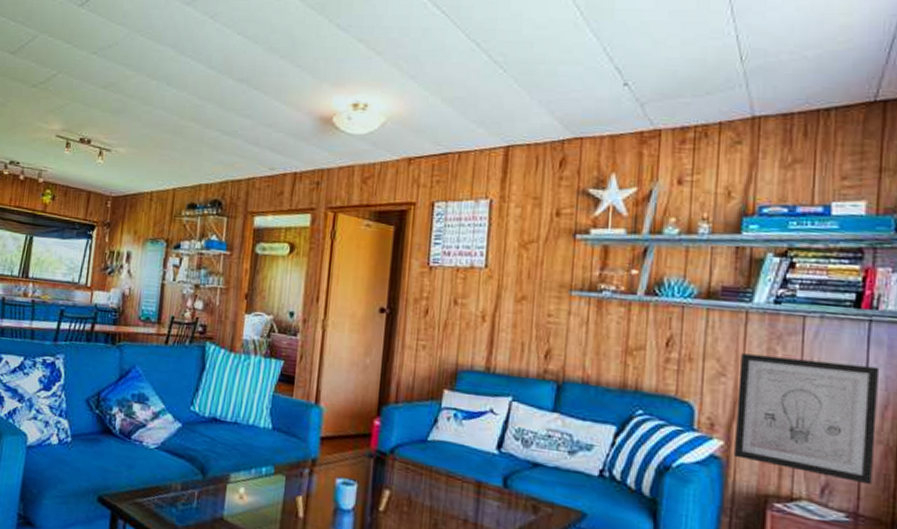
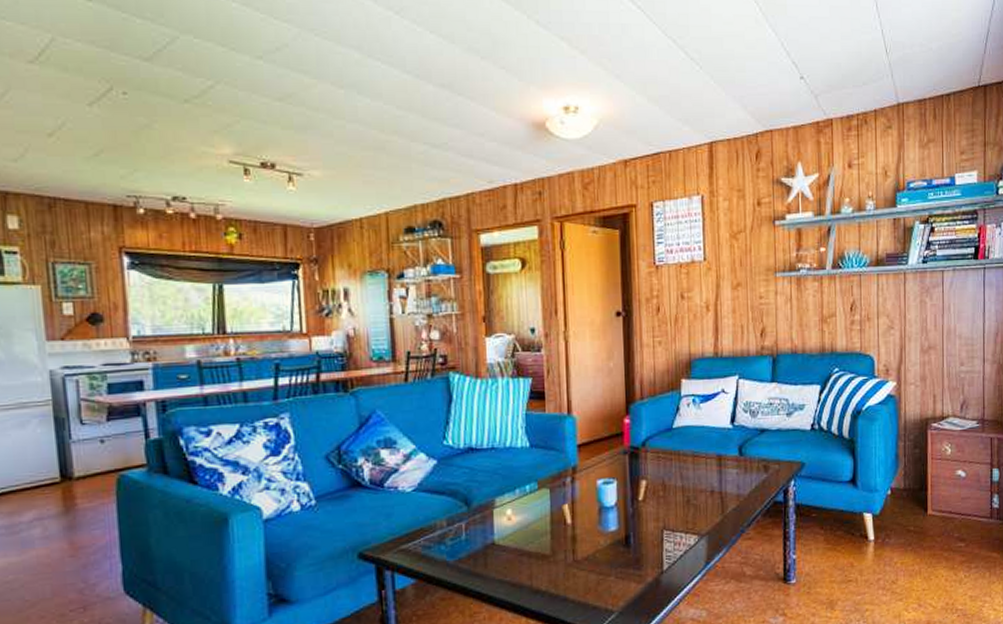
wall art: present [735,353,880,485] -> none [902,304,992,396]

